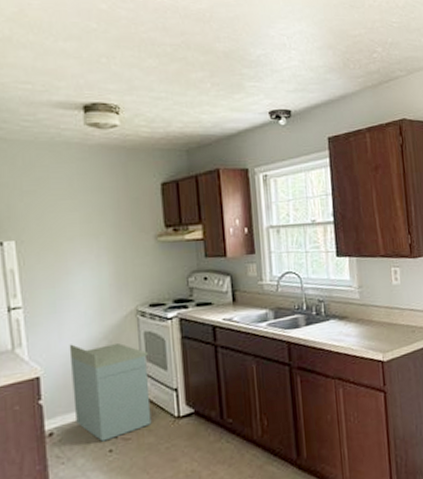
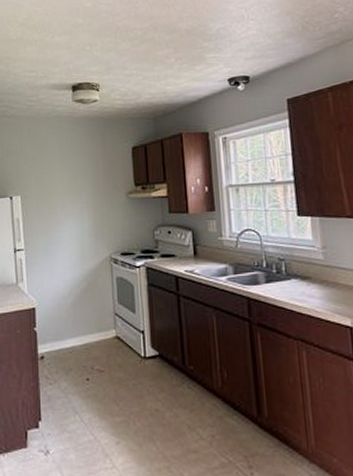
storage cabinet: present [69,343,152,442] -> none [57,283,122,370]

